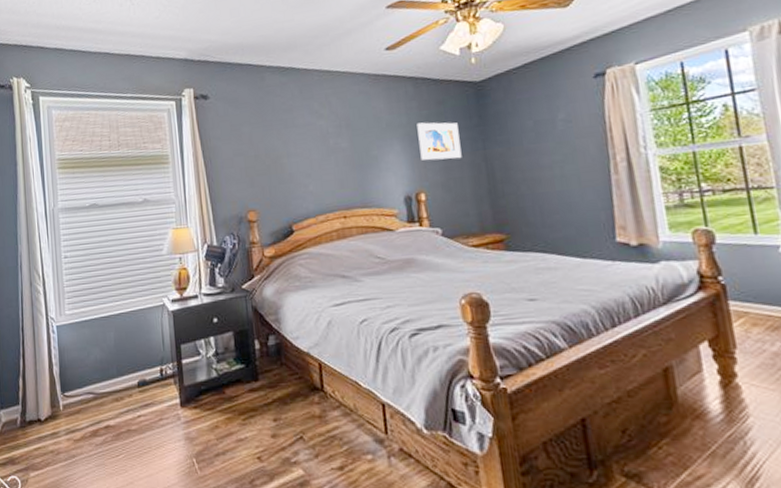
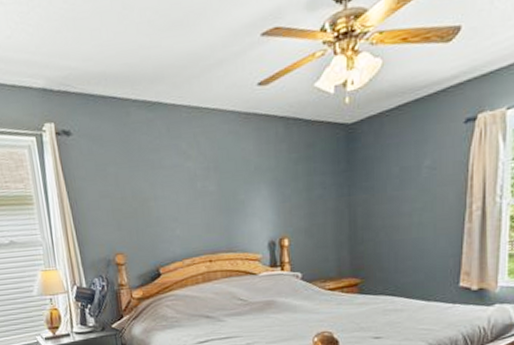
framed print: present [417,122,462,161] -> none [285,166,327,206]

